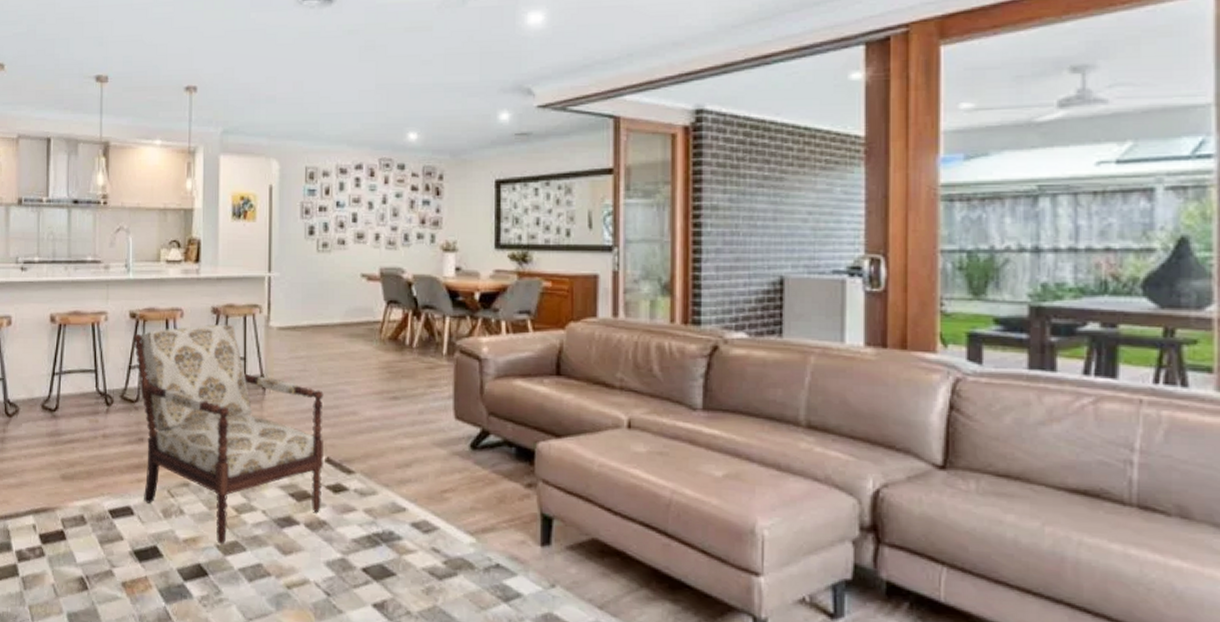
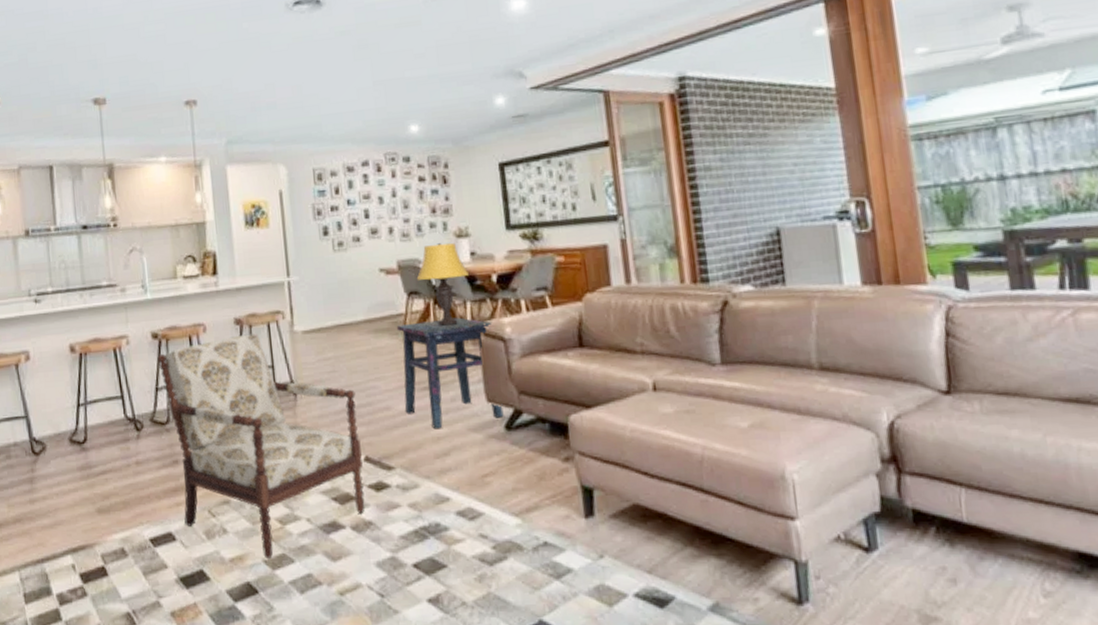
side table: none [372,331,471,440] -> present [396,317,504,429]
table lamp: none [398,255,452,338] -> present [416,243,470,326]

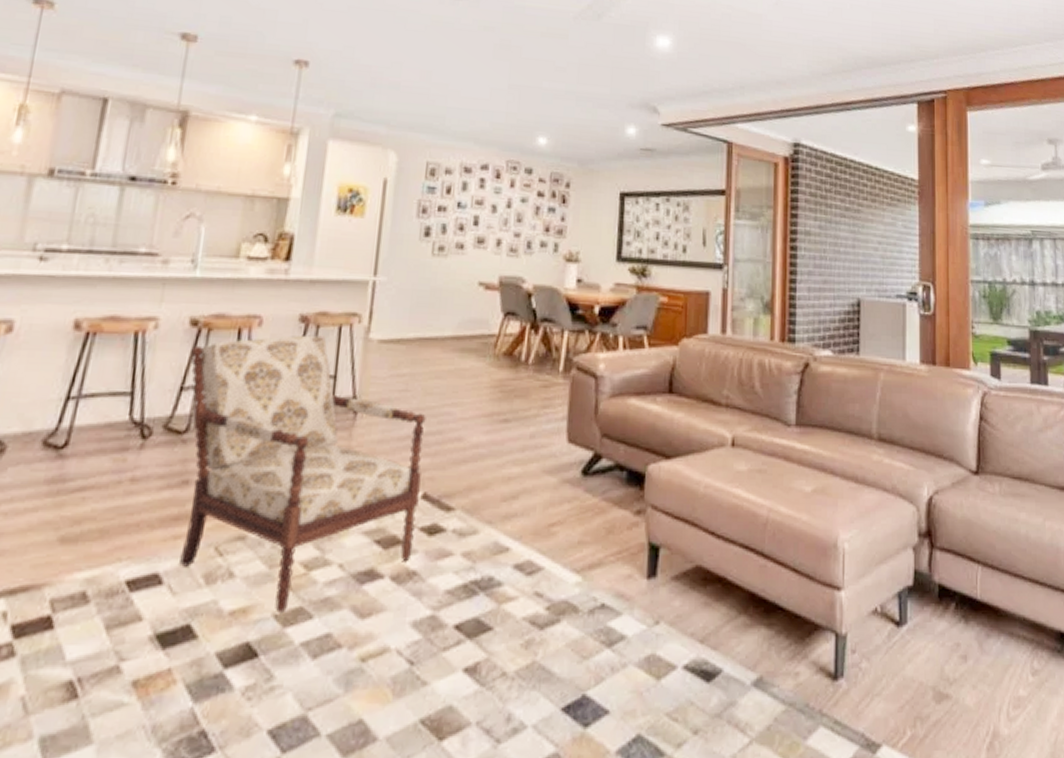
side table: present [396,317,504,429] -> none [479,346,587,468]
table lamp: present [416,243,470,326] -> none [516,264,573,354]

